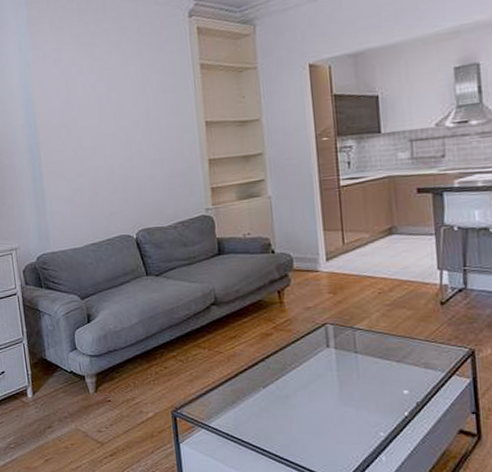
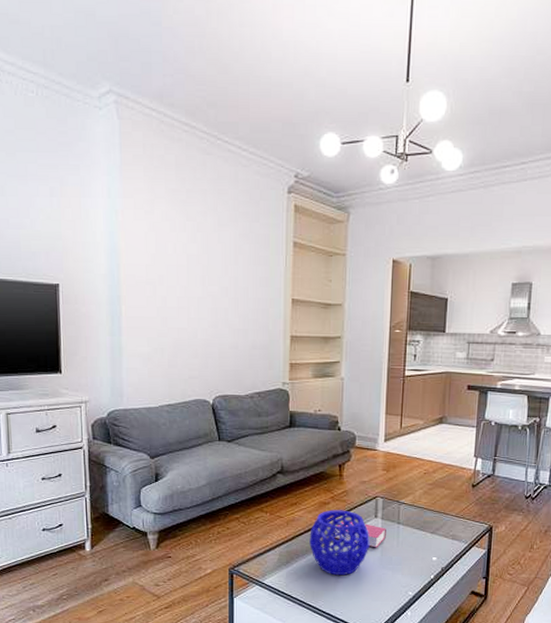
decorative bowl: none [254,341,325,416] -> present [309,510,370,576]
book: none [282,354,343,382] -> present [335,522,386,548]

